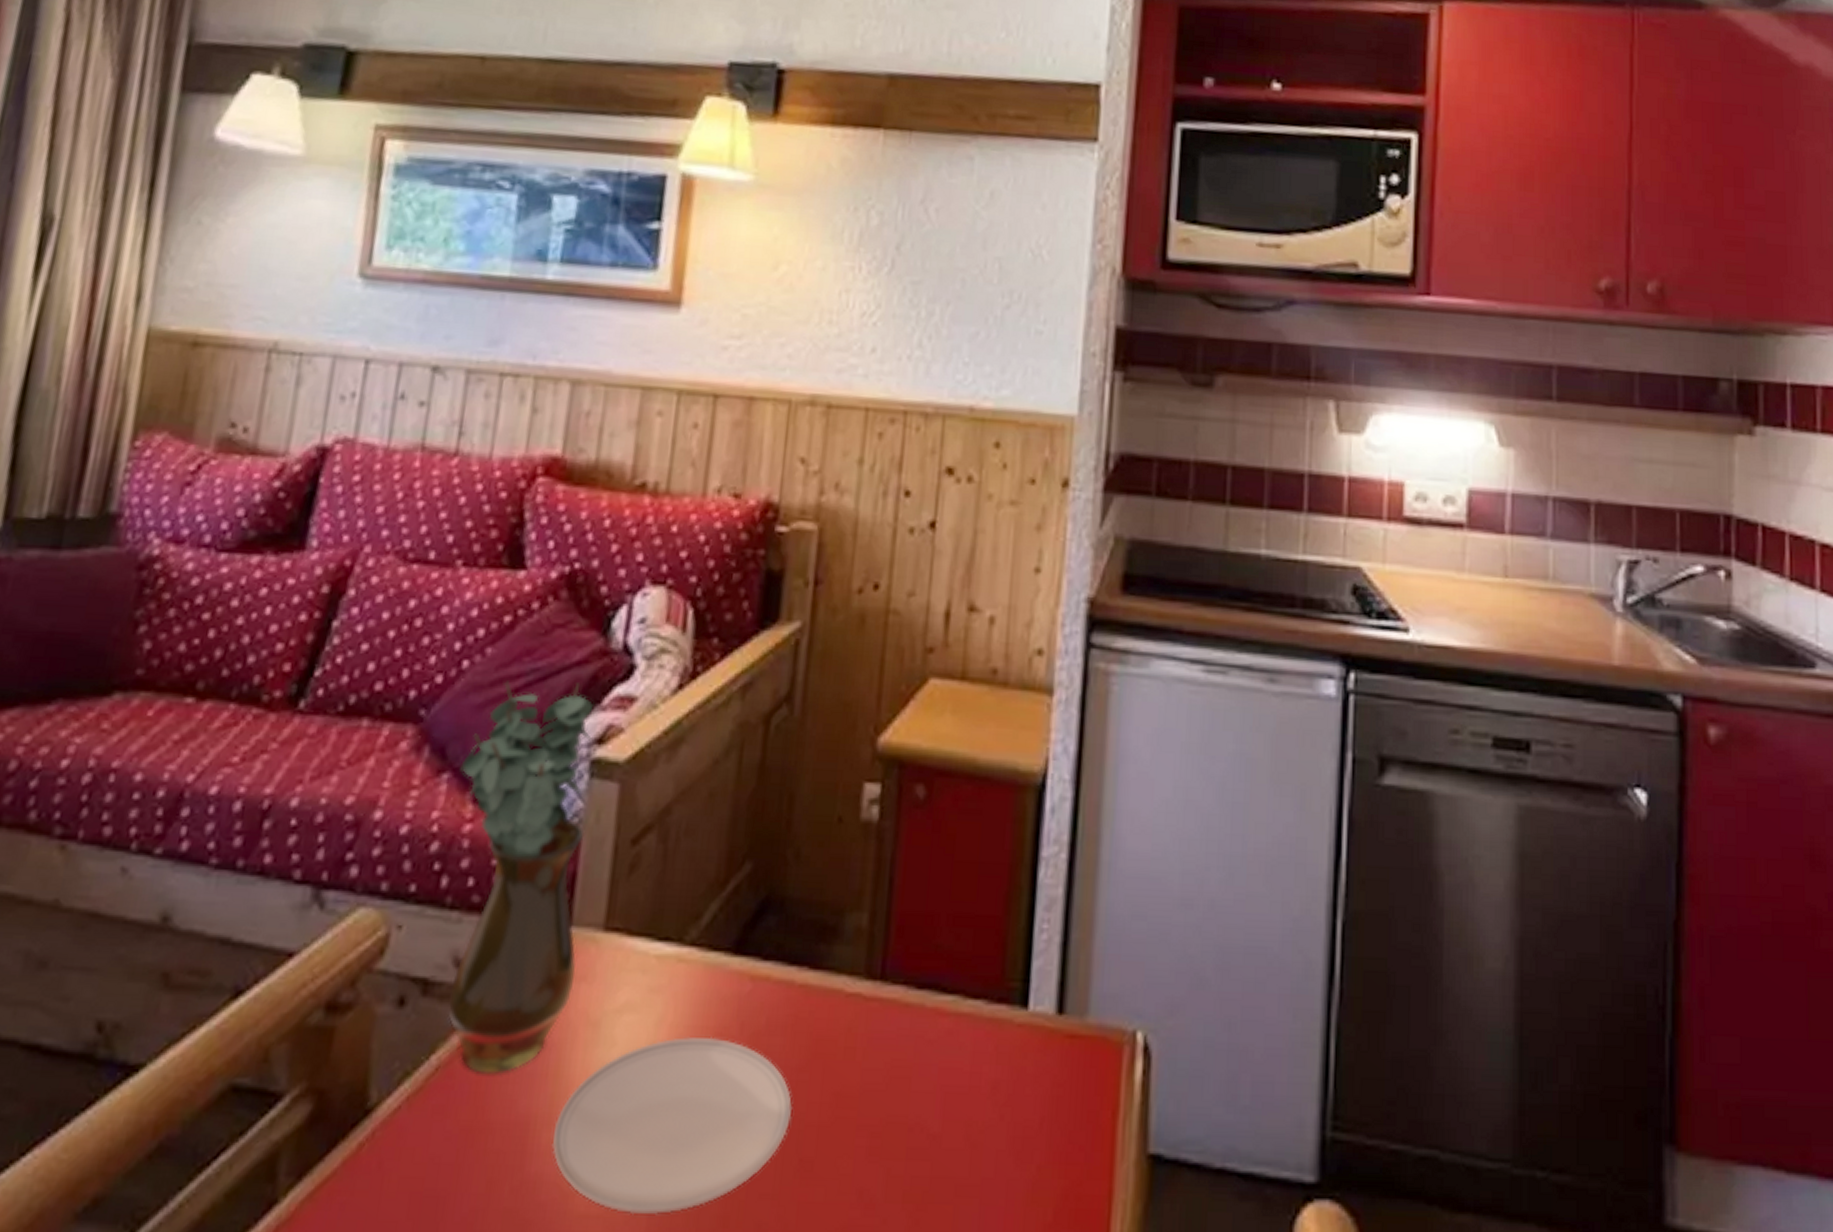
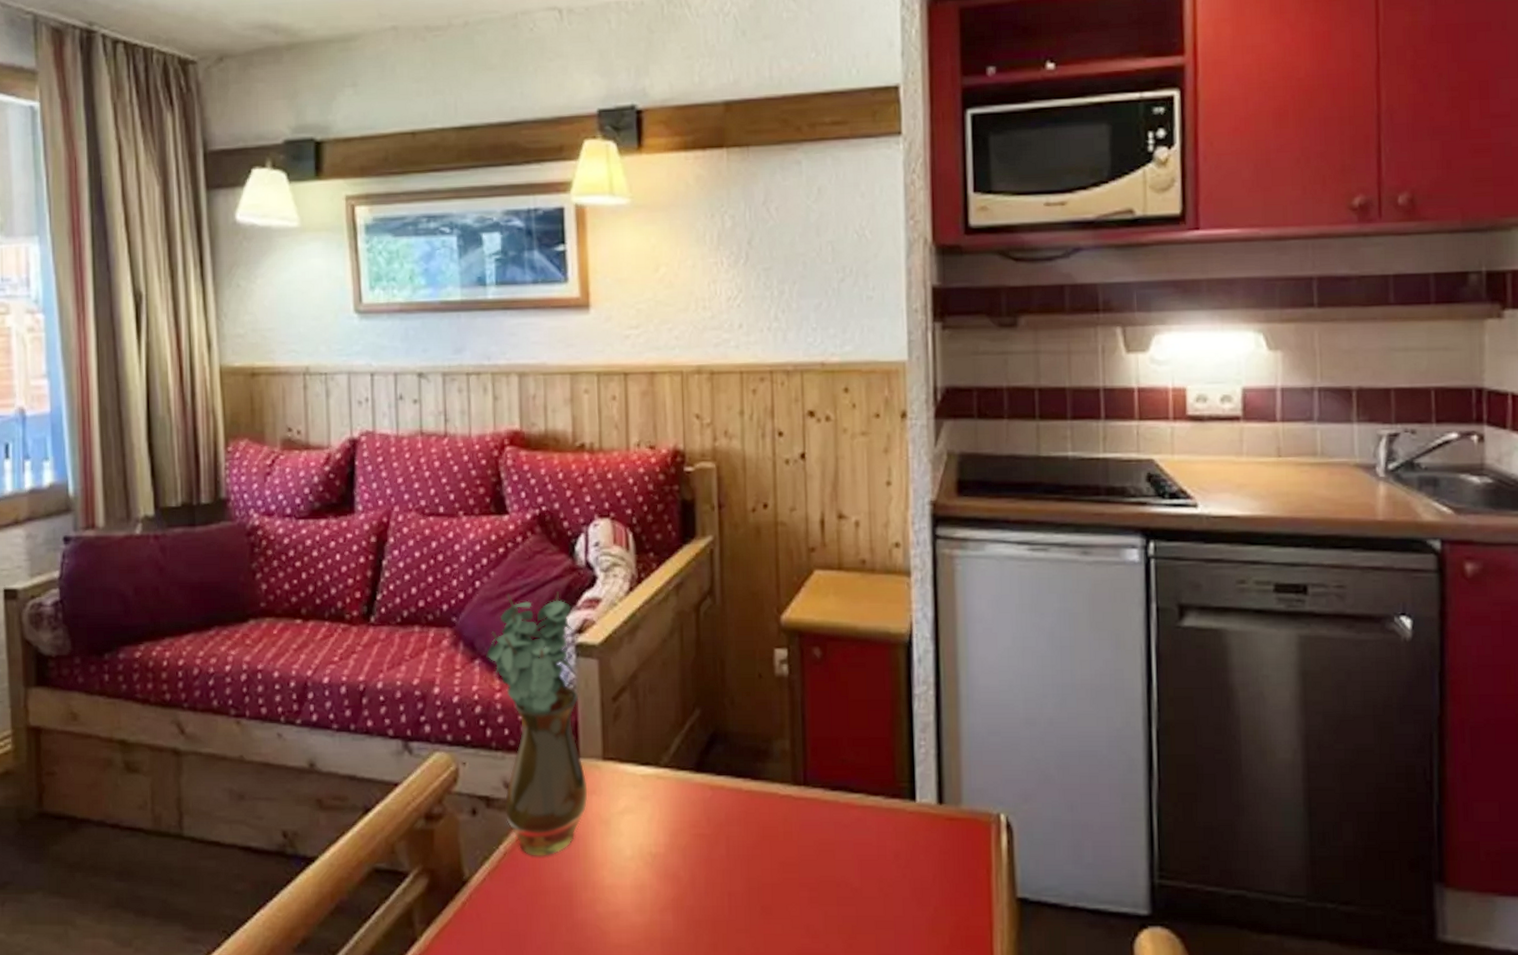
plate: present [551,1036,792,1216] -> none [589,828,751,944]

